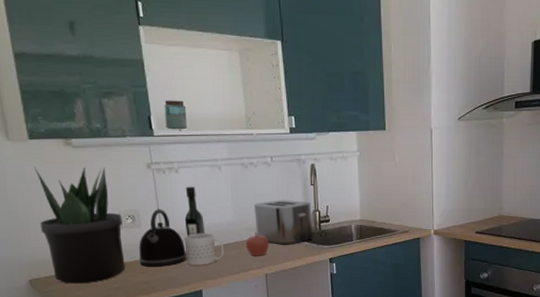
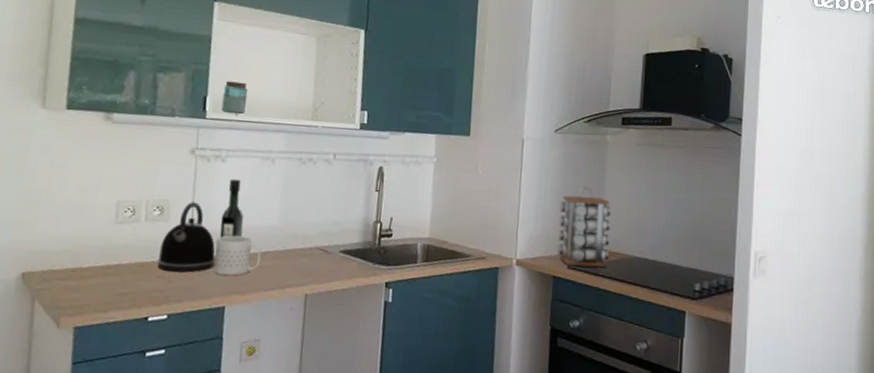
planter: present [34,167,125,284] -> none [52,140,149,284]
fruit: present [245,232,269,256] -> none [287,240,317,271]
toaster: present [254,200,313,245] -> none [302,204,373,261]
spice rack: none [466,165,509,231] -> present [558,187,611,268]

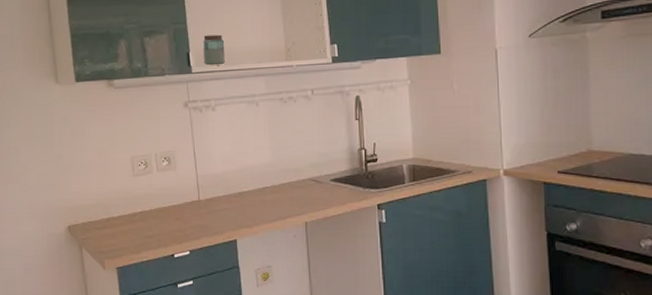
kettle: present [157,202,216,273] -> none [173,150,222,213]
mug: present [214,235,262,276] -> none [219,175,262,212]
bottle: present [219,178,244,238] -> none [220,124,241,179]
spice rack: present [558,187,611,268] -> none [543,89,602,171]

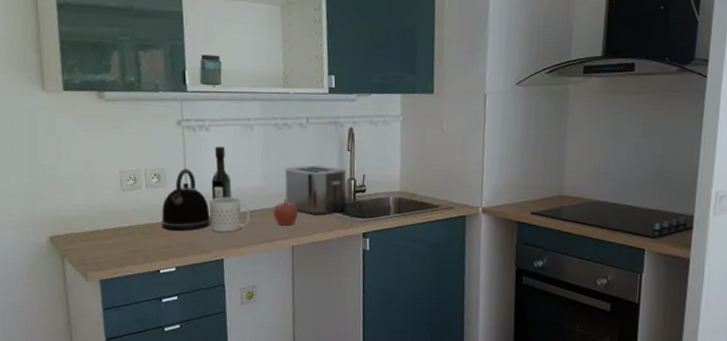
kettle: none [173,150,222,213] -> present [161,169,211,231]
mug: none [219,175,262,212] -> present [209,197,251,232]
bottle: none [220,124,241,179] -> present [211,146,231,200]
fruit: none [283,174,310,202] -> present [273,199,299,226]
toaster: none [294,137,359,189] -> present [285,165,347,215]

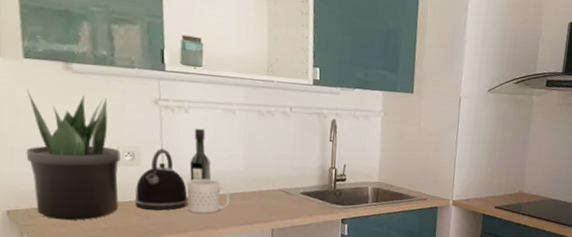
planter: none [66,119,148,244] -> present [26,88,121,221]
fruit: present [273,199,299,226] -> none [253,183,280,210]
toaster: present [285,165,347,215] -> none [266,152,328,201]

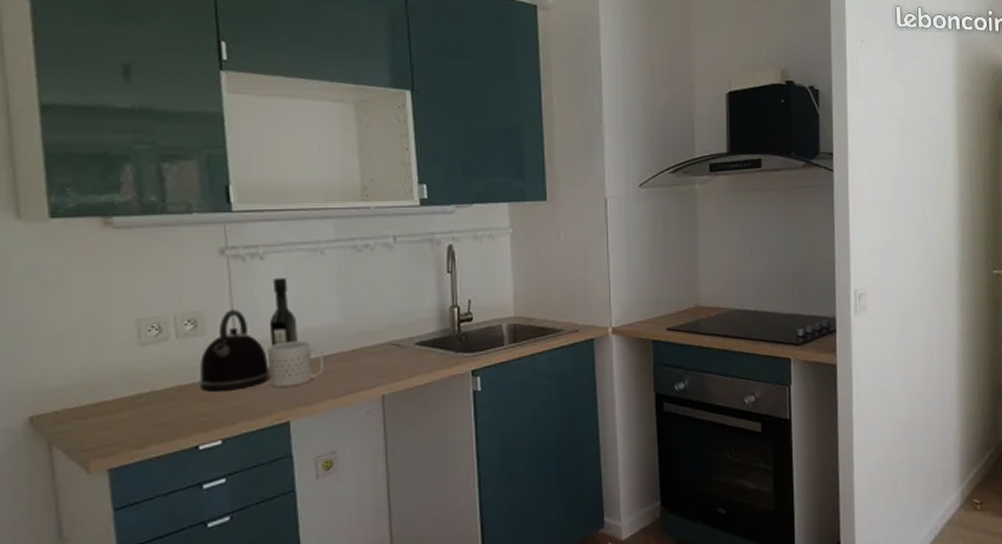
planter: present [26,88,121,221] -> none [54,254,178,421]
peanut butter: present [179,34,204,69] -> none [248,165,280,203]

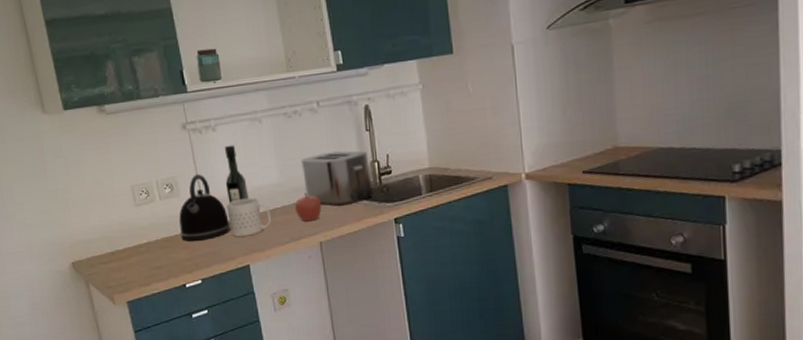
peanut butter: none [248,165,280,203] -> present [195,48,222,83]
fruit: none [355,337,388,371] -> present [294,192,322,222]
toaster: none [369,293,450,354] -> present [302,151,373,206]

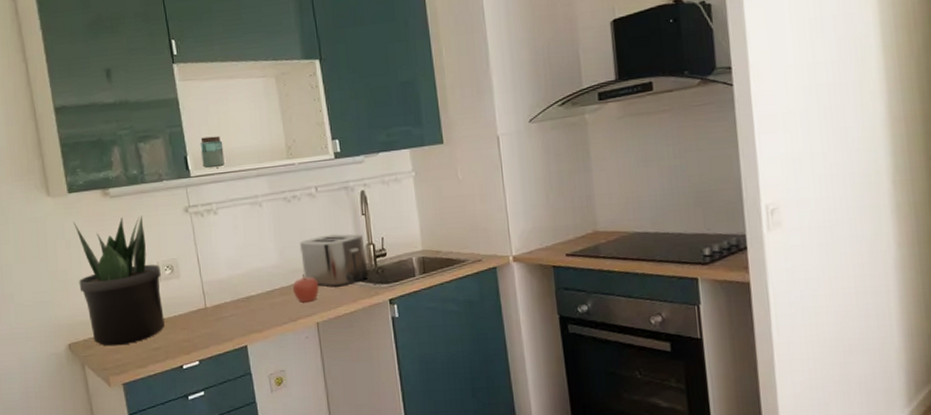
planter: none [70,132,166,265] -> present [73,215,165,346]
kettle: present [179,174,231,241] -> none [178,256,230,322]
bottle: present [224,145,248,203] -> none [225,227,248,284]
mug: present [226,197,272,237] -> none [225,279,271,318]

